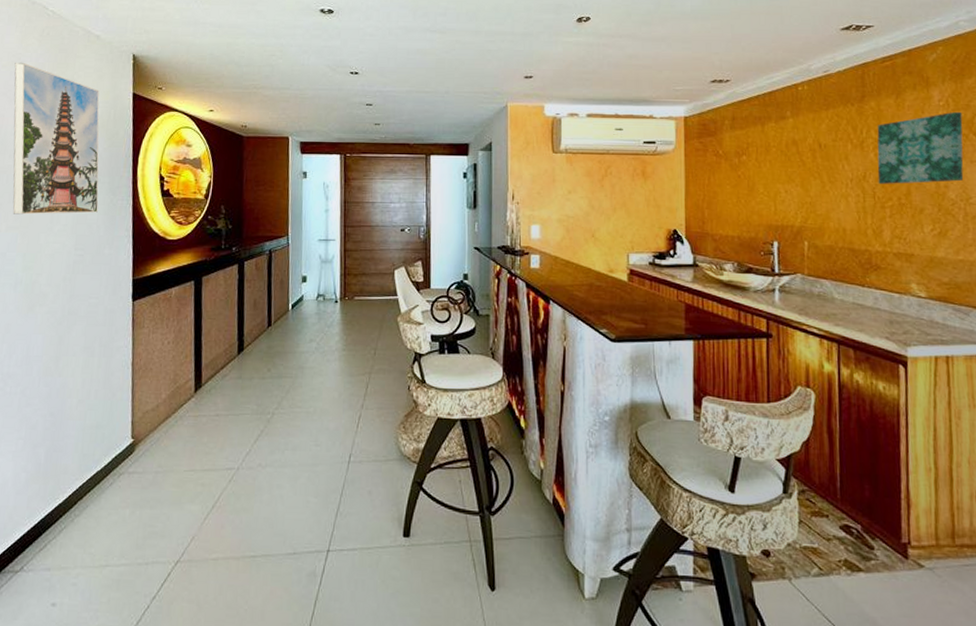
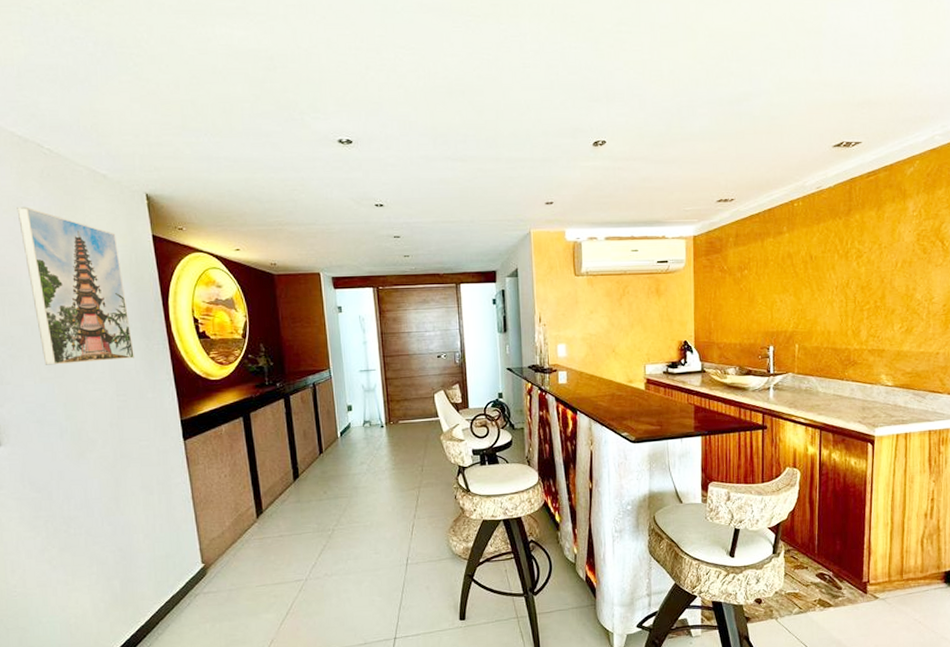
wall art: present [877,111,964,184] -> none [858,220,931,290]

